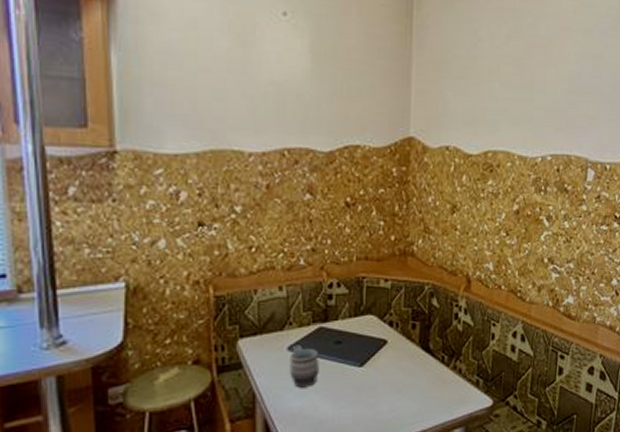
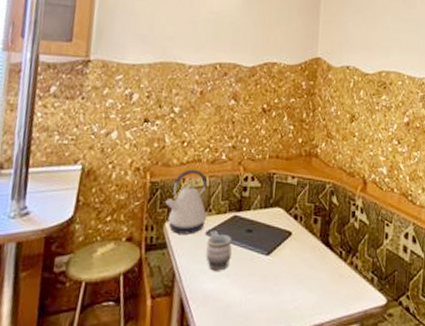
kettle: none [235,278,289,352] -> present [165,169,209,235]

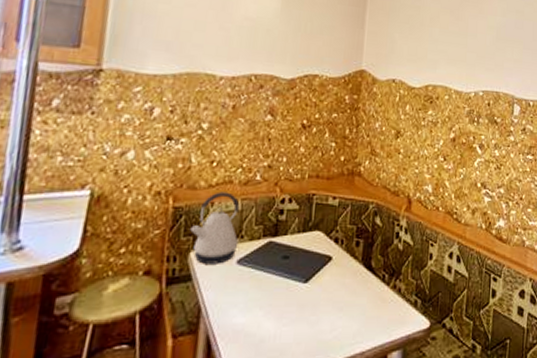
mug: present [206,231,232,271] -> none [236,260,266,303]

